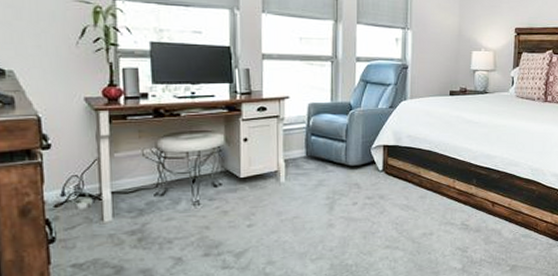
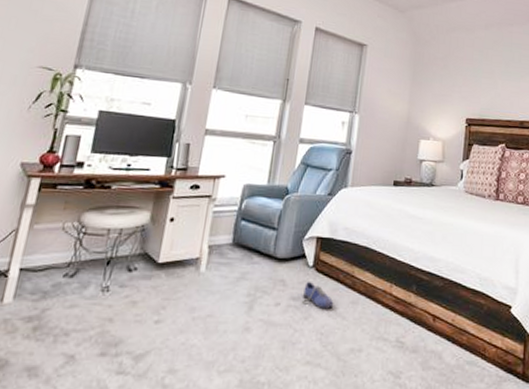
shoe: none [376,182,405,204] -> present [301,281,334,309]

